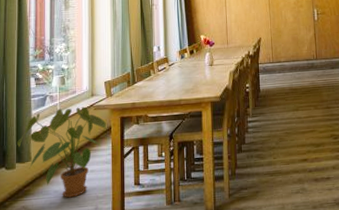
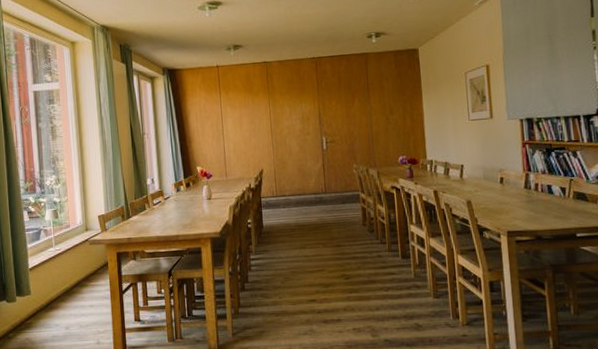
house plant: present [17,106,107,198] -> none [16,241,104,332]

